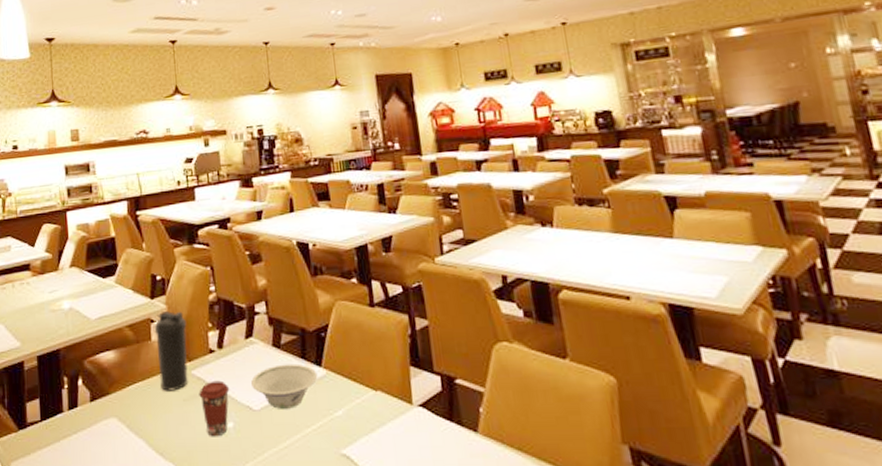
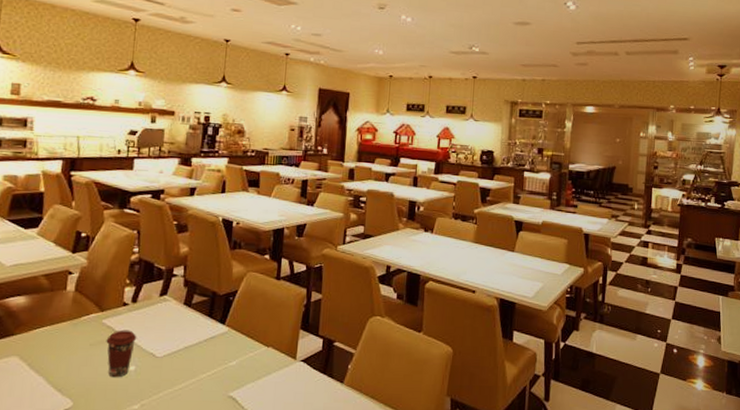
water bottle: present [154,311,188,391] -> none [69,266,105,336]
bowl: present [251,363,318,409] -> none [158,320,220,358]

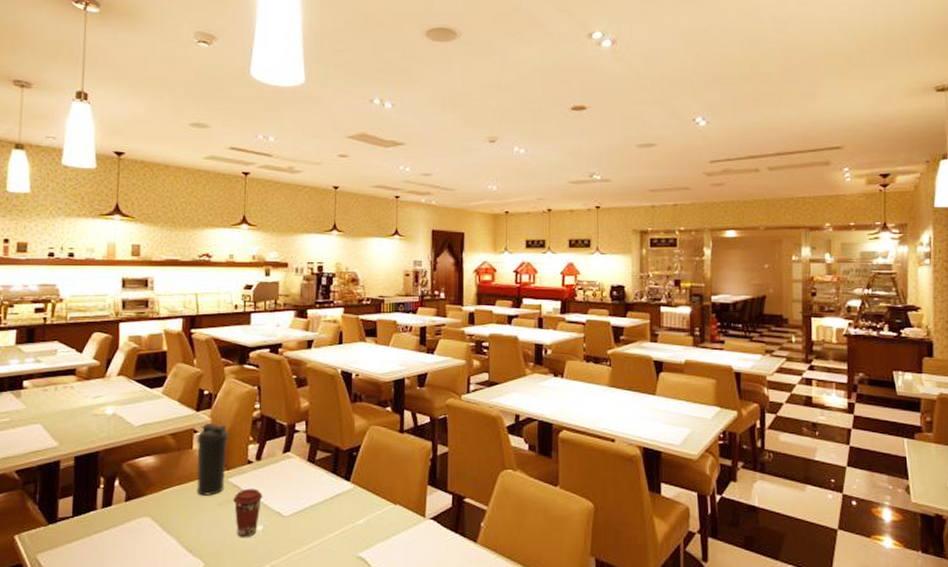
water bottle: none [69,266,105,336] -> present [196,424,229,496]

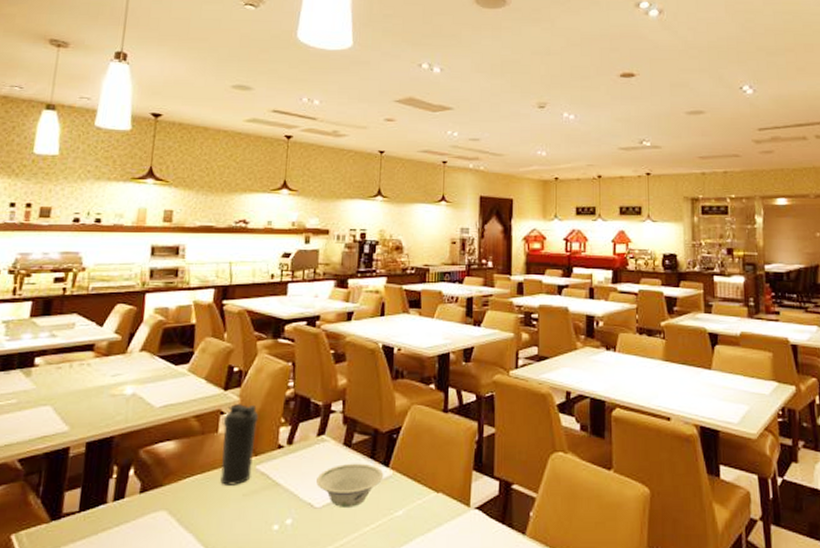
coffee cup: present [233,488,263,538] -> none [260,476,294,534]
bowl: none [284,477,345,516] -> present [316,463,384,507]

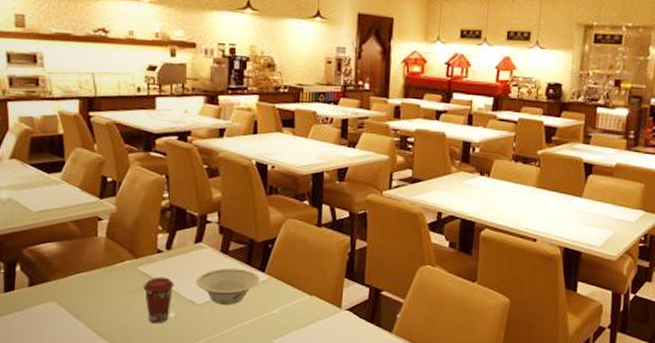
water bottle: present [220,404,259,485] -> none [101,212,136,283]
coffee cup: none [260,476,294,534] -> present [143,277,175,324]

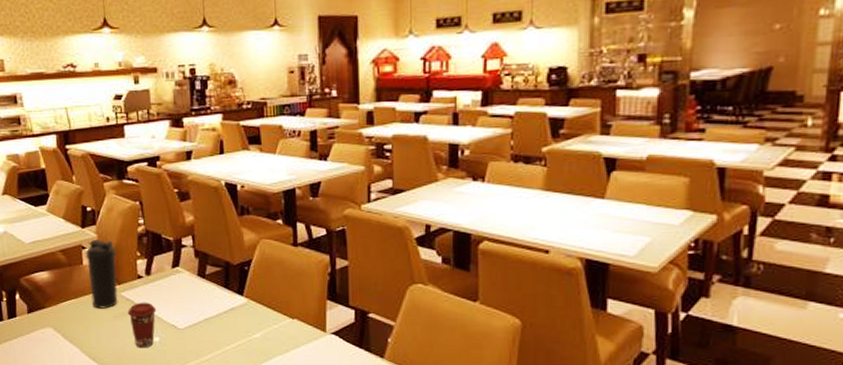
water bottle: none [101,212,136,283] -> present [85,240,118,309]
bowl: present [196,268,260,305] -> none [177,291,239,329]

